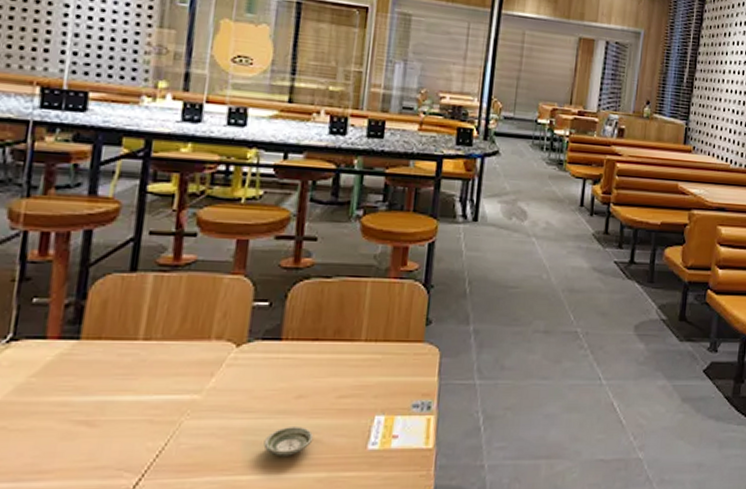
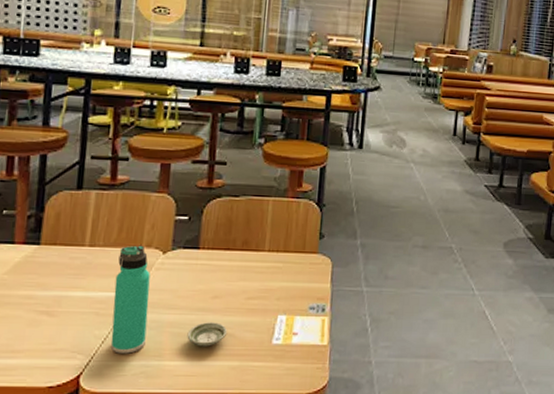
thermos bottle: none [167,337,220,469] -> present [110,245,150,354]

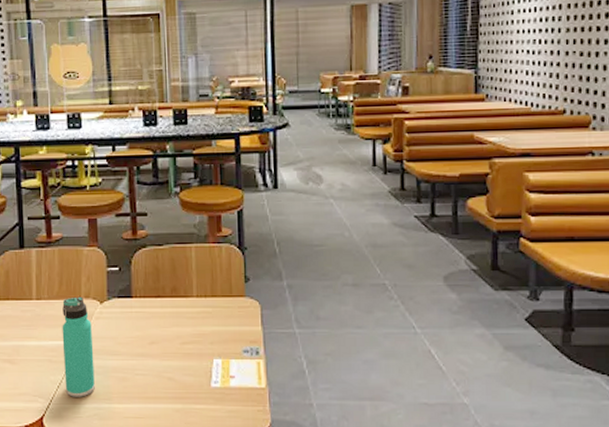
saucer: present [187,322,228,347] -> none [131,367,168,390]

